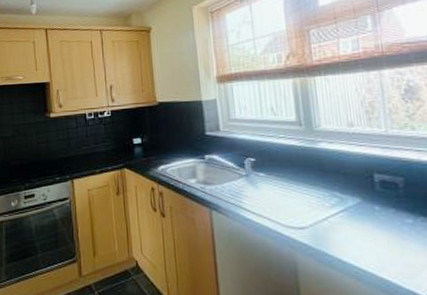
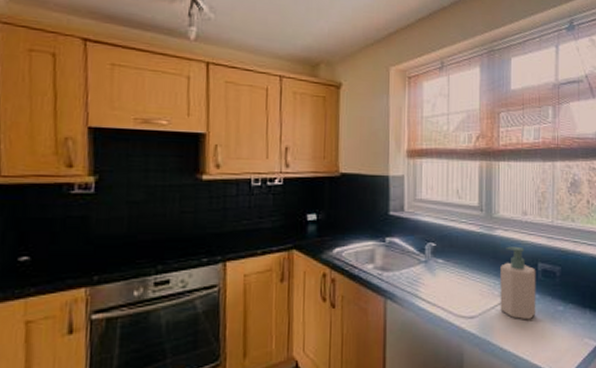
soap bottle: none [329,158,378,233] -> present [500,246,536,320]

